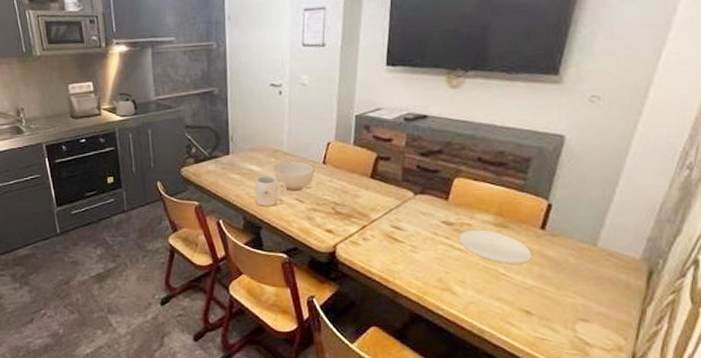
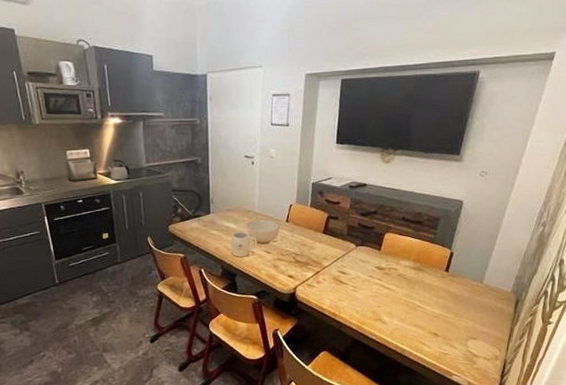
plate: present [459,229,533,263] -> none [388,272,440,298]

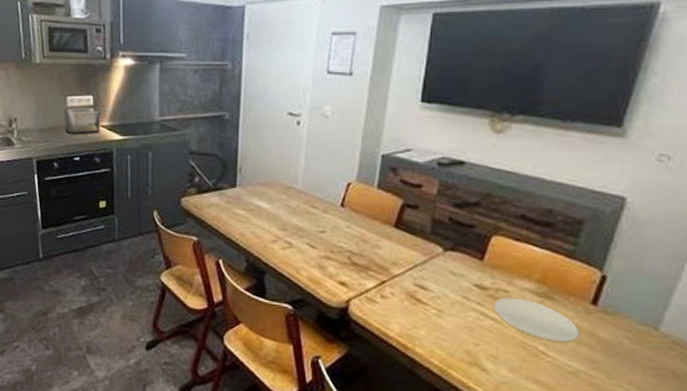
kettle: present [107,159,130,181] -> none [112,109,139,137]
mug: present [230,231,257,257] -> none [260,214,298,250]
bowl: present [247,219,280,244] -> none [284,199,332,235]
plate: none [388,272,440,298] -> present [493,297,580,343]

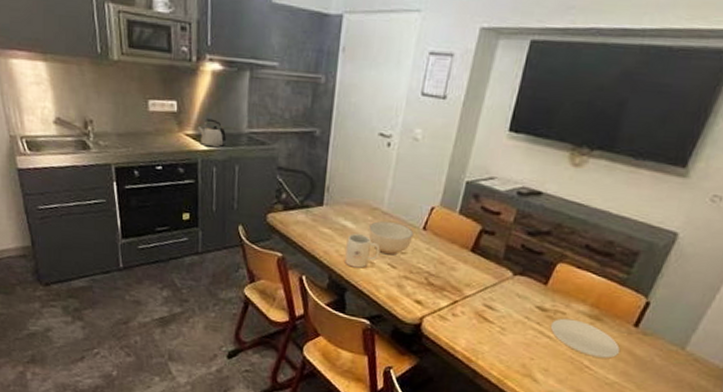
toaster: present [63,107,102,135] -> none [145,113,186,143]
kettle: none [112,109,139,137] -> present [197,118,226,148]
mug: none [260,214,298,250] -> present [344,234,380,268]
bowl: none [284,199,332,235] -> present [368,220,414,256]

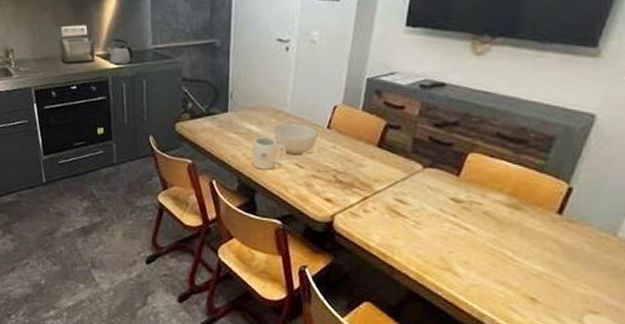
toaster: none [145,113,186,143] -> present [59,37,96,65]
plate: present [550,318,621,359] -> none [467,209,546,249]

